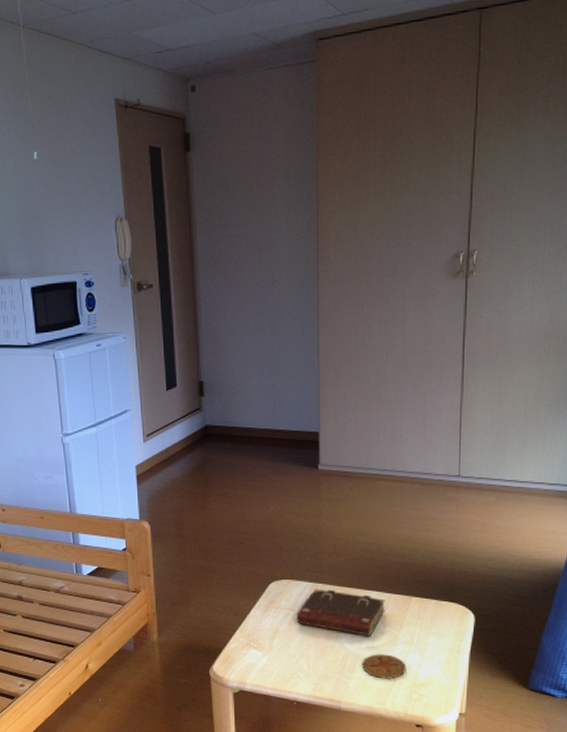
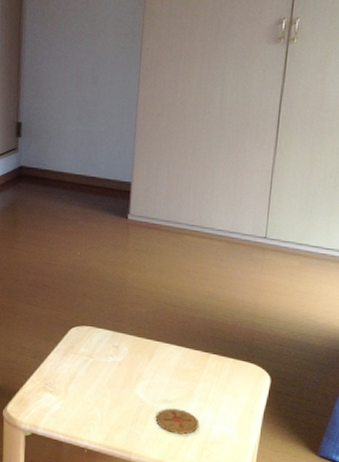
book: present [296,589,385,636] -> none [94,338,184,390]

